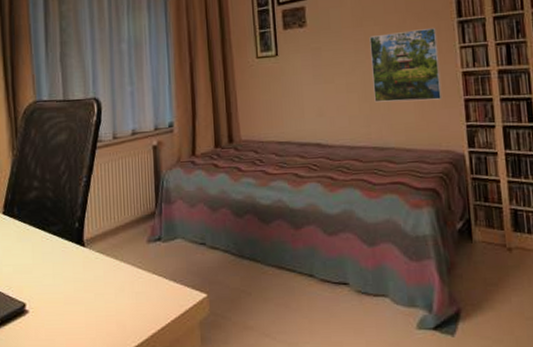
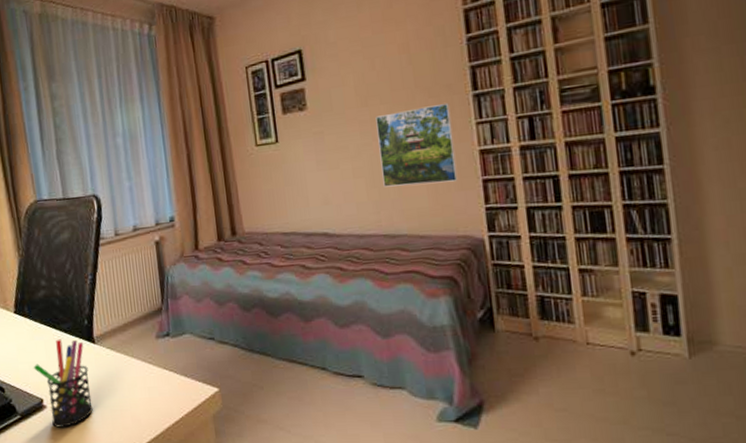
pen holder: none [18,241,77,334] -> present [33,339,93,428]

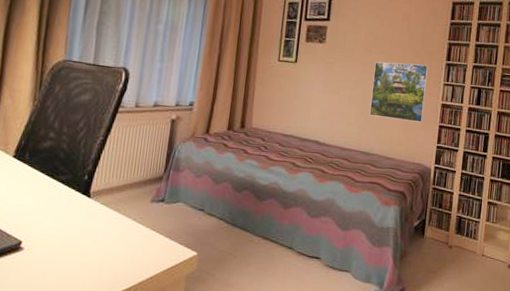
pen holder: present [33,339,93,428] -> none [19,188,79,270]

